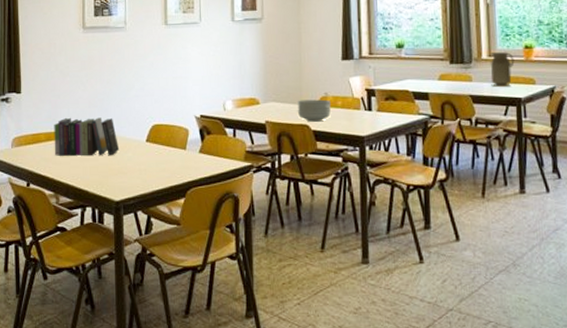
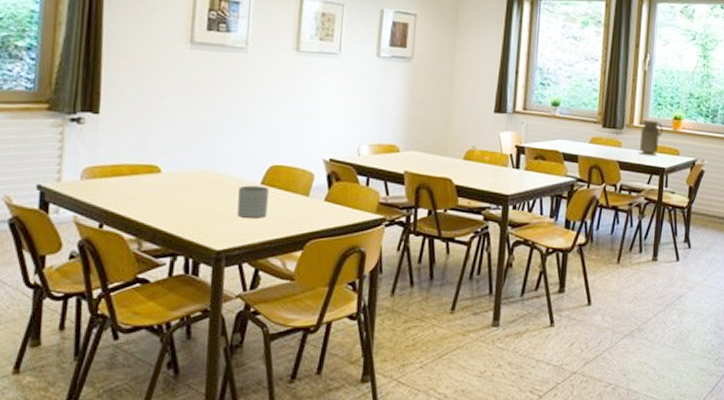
books: present [54,117,120,156] -> none [139,148,227,198]
mug: none [129,143,153,172] -> present [237,185,269,218]
bowl: present [297,99,331,122] -> none [440,151,477,176]

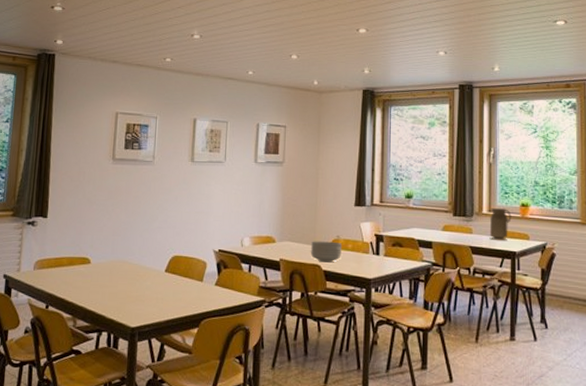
mug: present [237,185,269,218] -> none [147,273,171,300]
bowl: none [440,151,477,176] -> present [310,241,342,263]

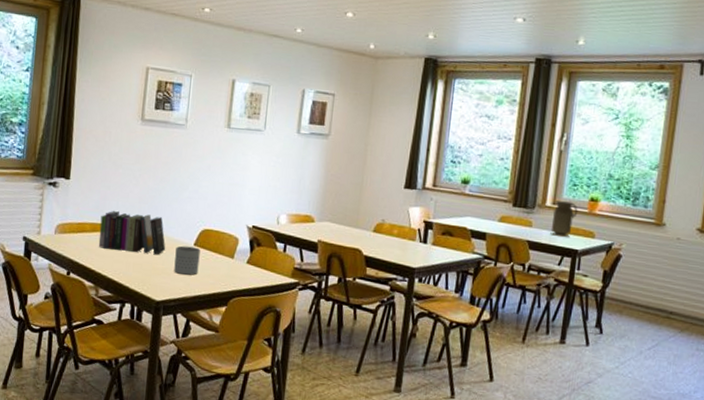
books: none [75,244,139,284] -> present [98,210,166,255]
mug: none [147,273,171,300] -> present [174,245,201,275]
bowl: present [310,241,342,263] -> none [351,223,386,248]

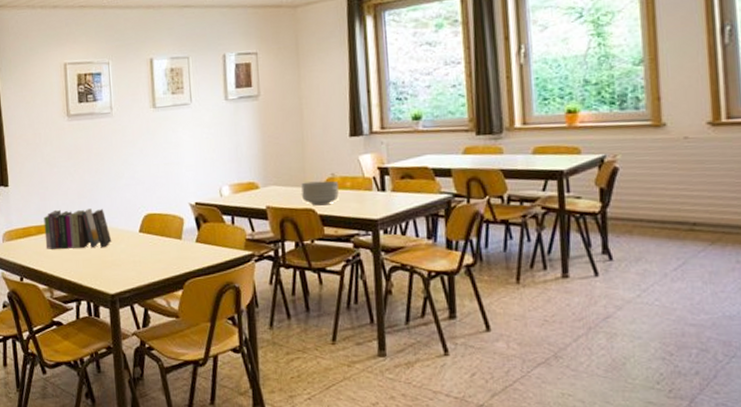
mug: present [174,245,201,275] -> none [122,233,148,263]
bowl: none [351,223,386,248] -> present [300,180,339,206]
water jug: present [550,201,578,238] -> none [525,118,555,160]

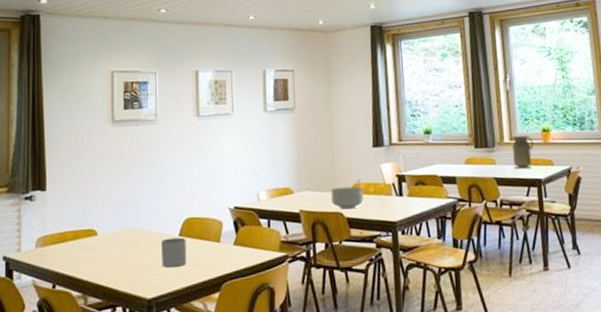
books: present [43,208,112,249] -> none [81,213,151,255]
mug: none [122,233,148,263] -> present [161,237,187,267]
water jug: none [525,118,555,160] -> present [512,136,534,170]

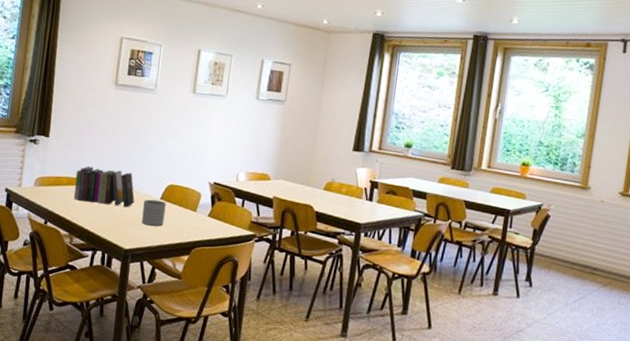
books: none [81,213,151,255] -> present [73,165,135,208]
bowl: present [330,186,364,209] -> none [303,181,336,205]
water jug: present [512,136,534,170] -> none [485,164,511,199]

